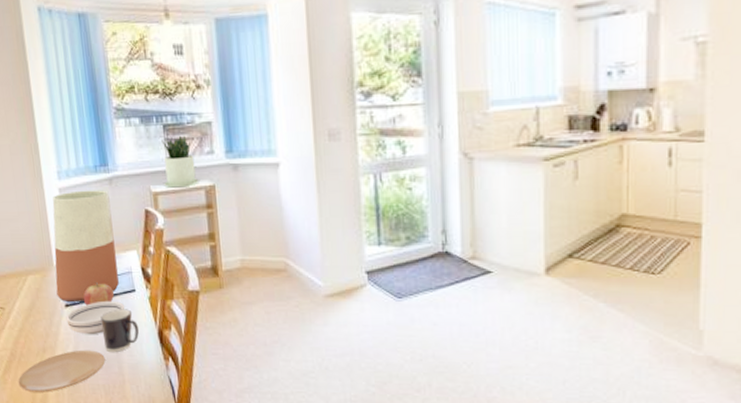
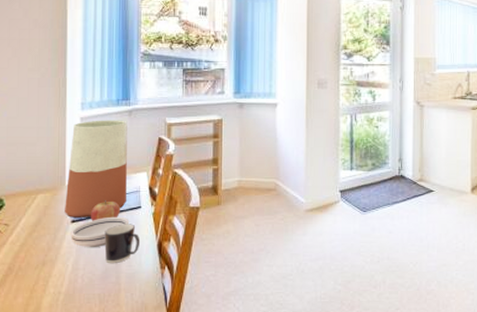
plate: present [18,350,106,392] -> none [11,262,104,304]
planter: present [161,135,199,188] -> none [178,78,209,120]

